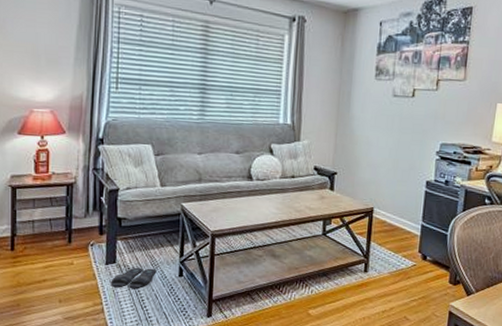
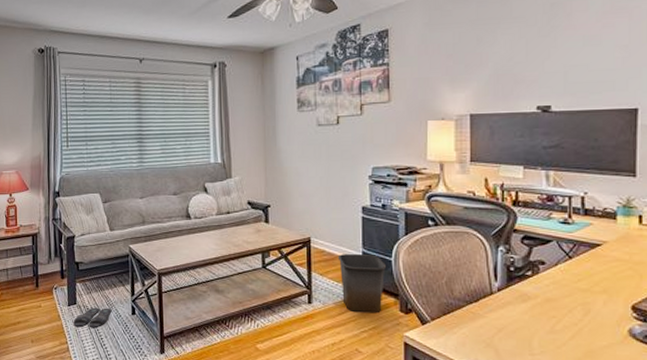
waste bin: none [397,226,443,284] -> present [337,254,387,313]

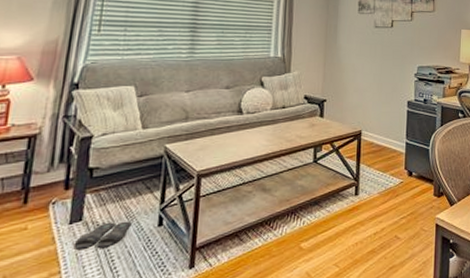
waste bin: present [337,254,387,313] -> none [384,145,425,200]

